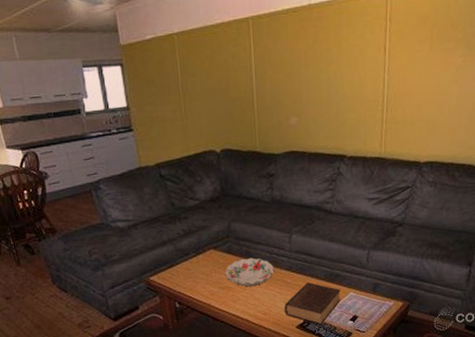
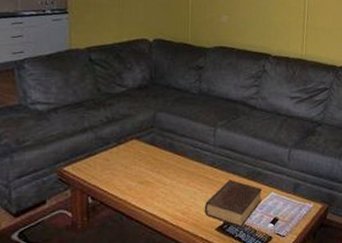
decorative bowl: present [225,257,274,286] -> none [145,150,197,182]

